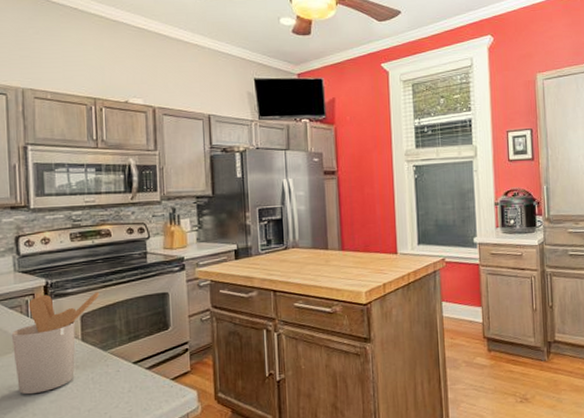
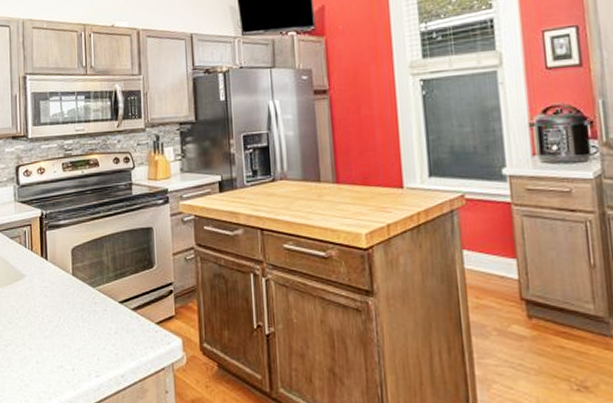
utensil holder: present [11,291,100,395] -> none [11,224,89,328]

